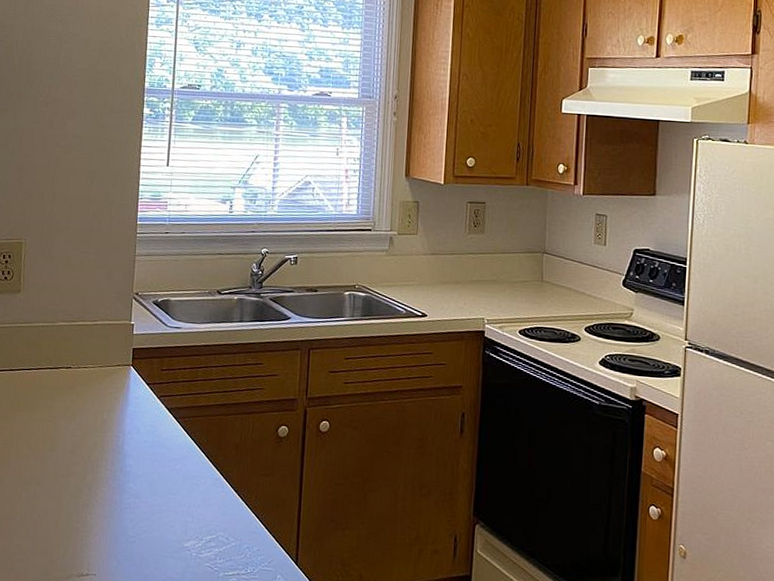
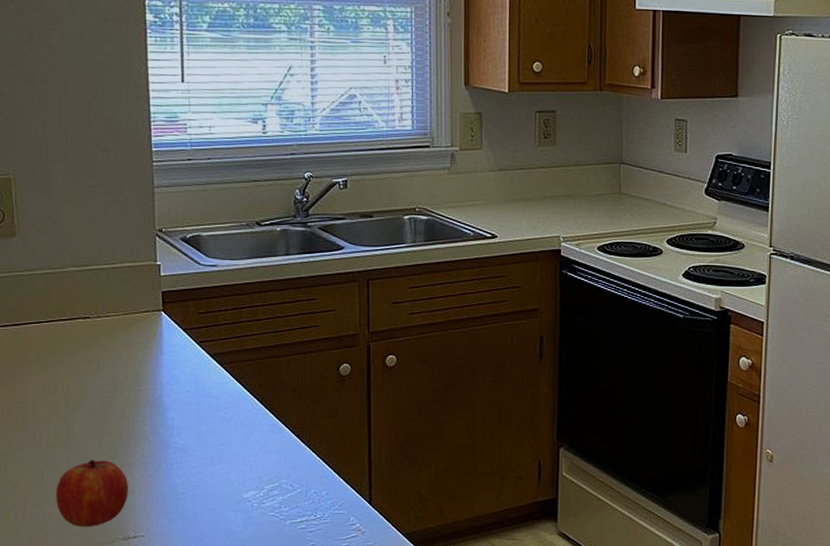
fruit: none [25,498,87,561] -> present [56,460,128,526]

